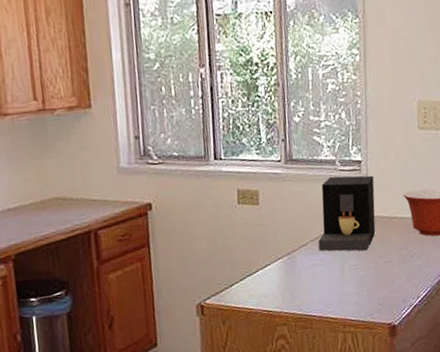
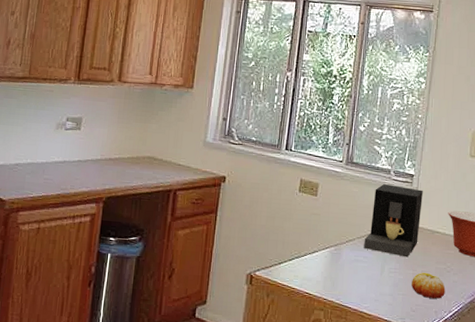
fruit: none [375,262,411,289] -> present [411,273,446,299]

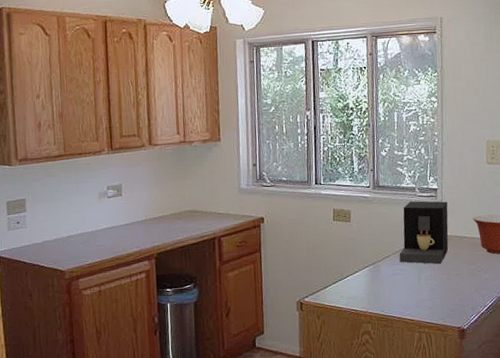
fruit: present [411,273,446,299] -> none [447,275,479,297]

